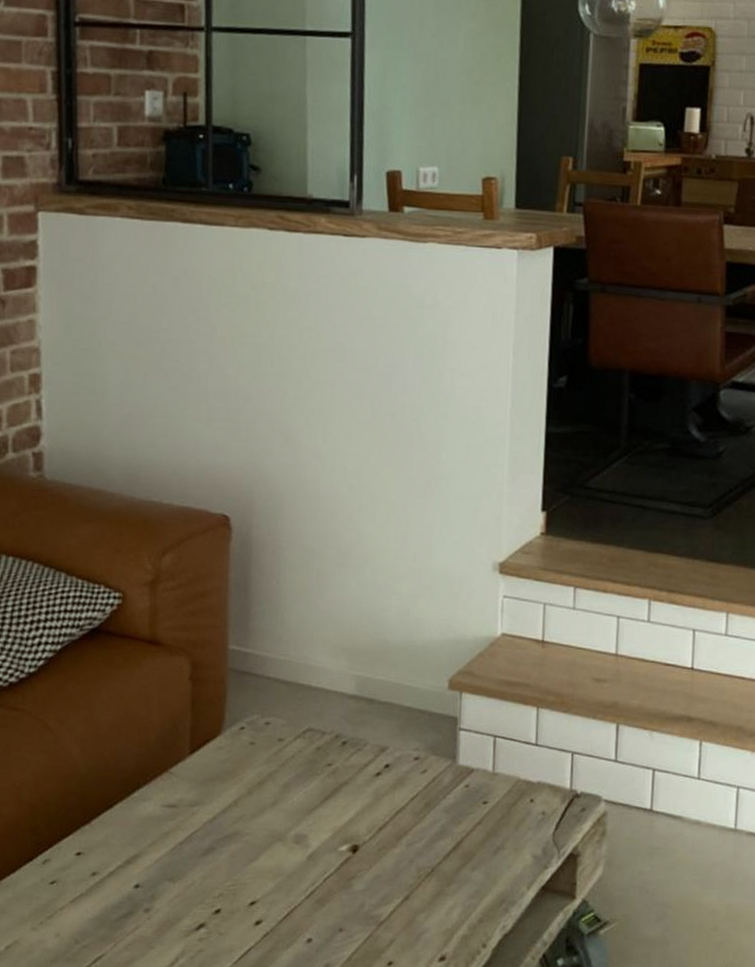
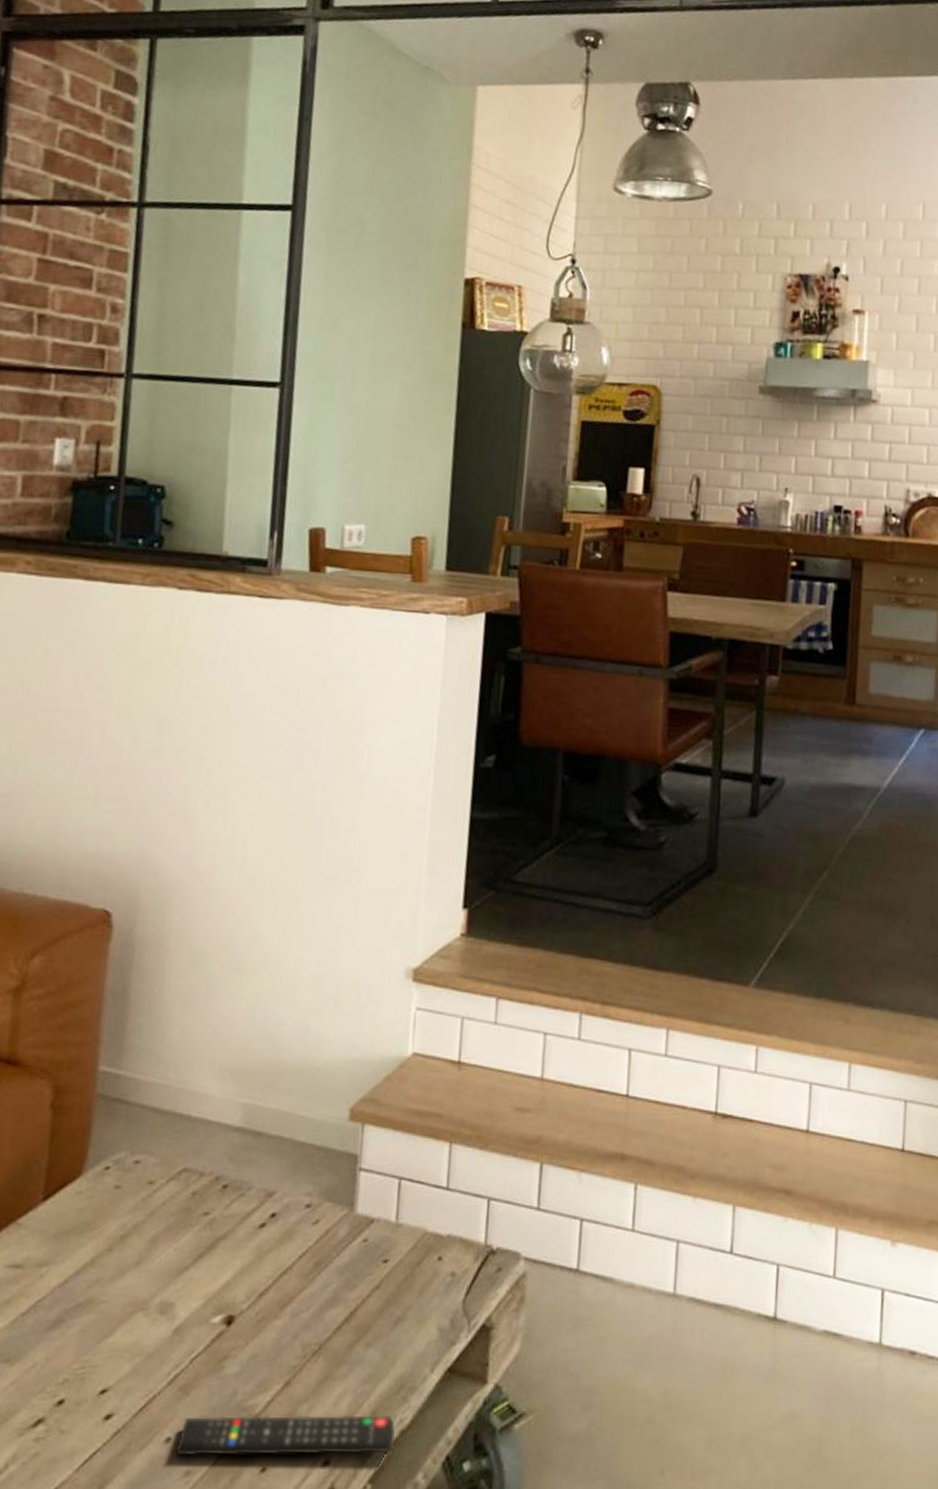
remote control: none [316,922,500,953] -> present [175,1415,396,1457]

